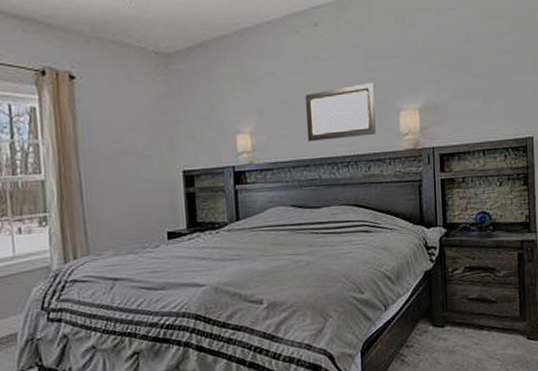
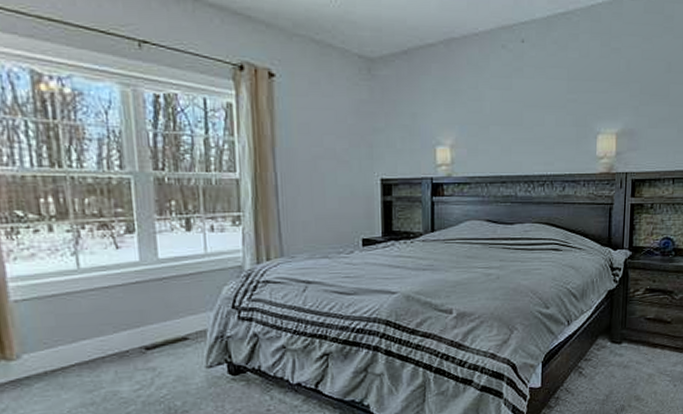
wall art: present [304,83,376,143] -> none [506,104,574,159]

